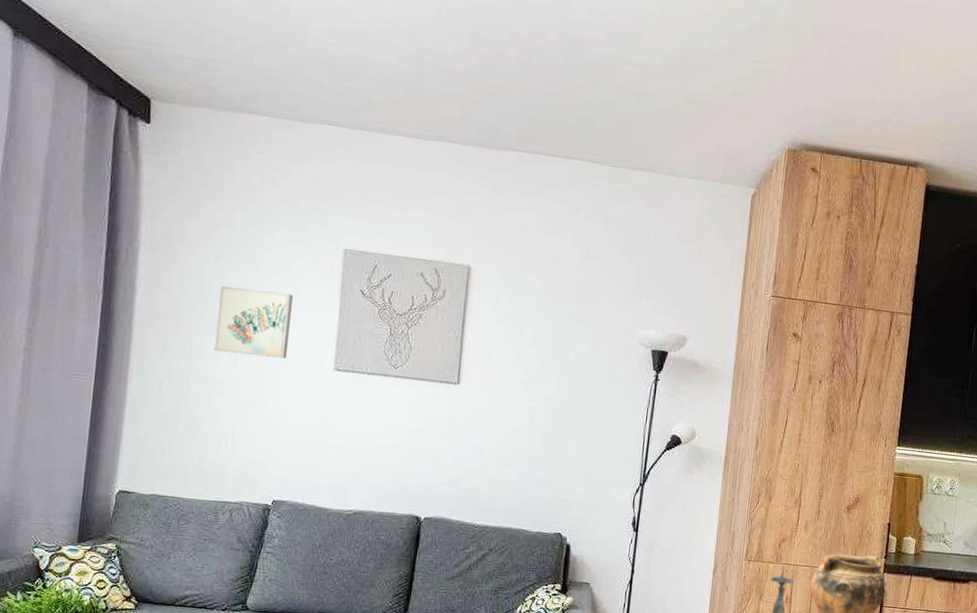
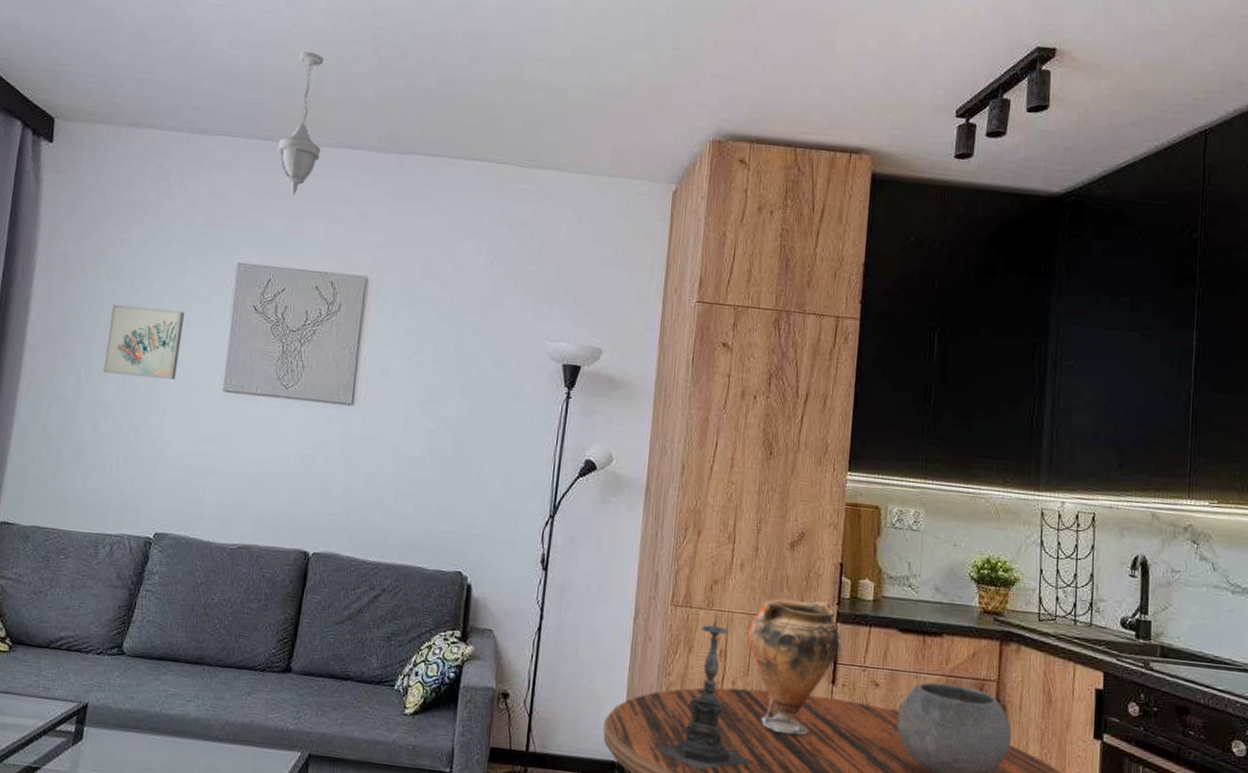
pendant light: none [380,45,423,186] -> present [278,52,324,195]

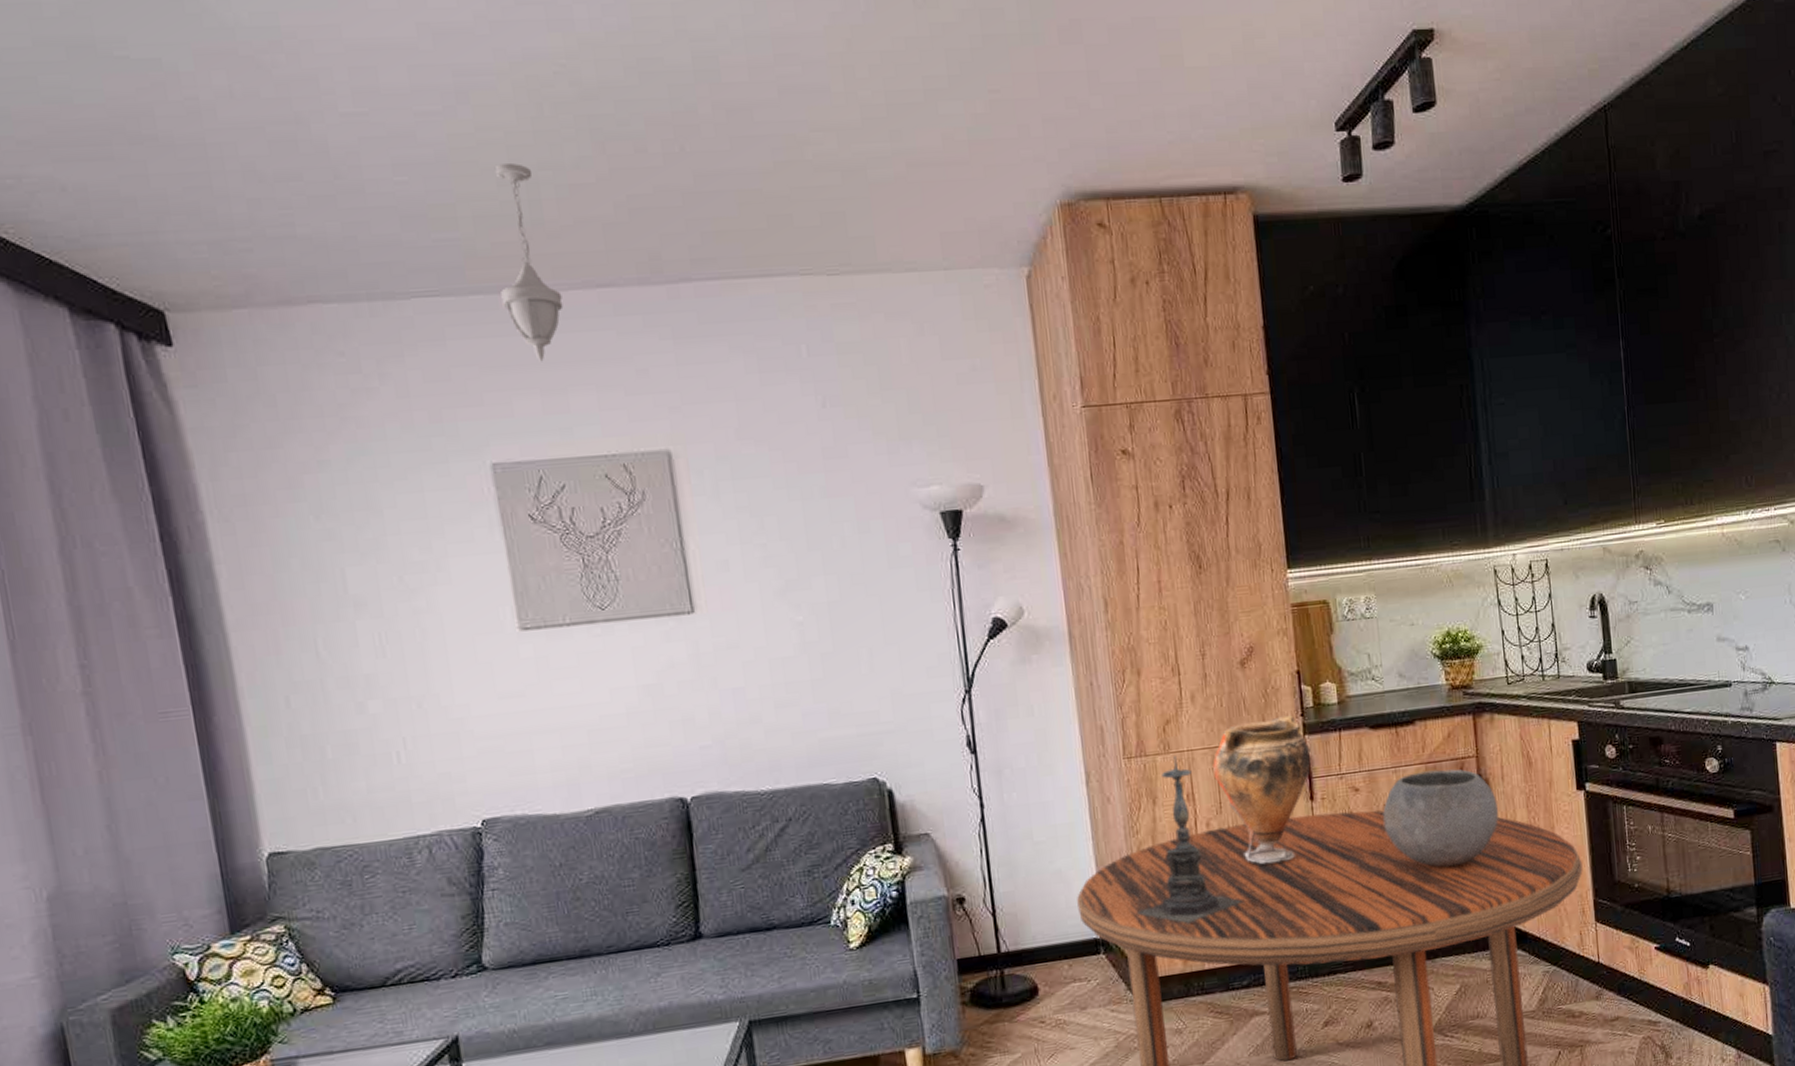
wall art: present [102,304,185,380] -> none [333,539,452,640]

